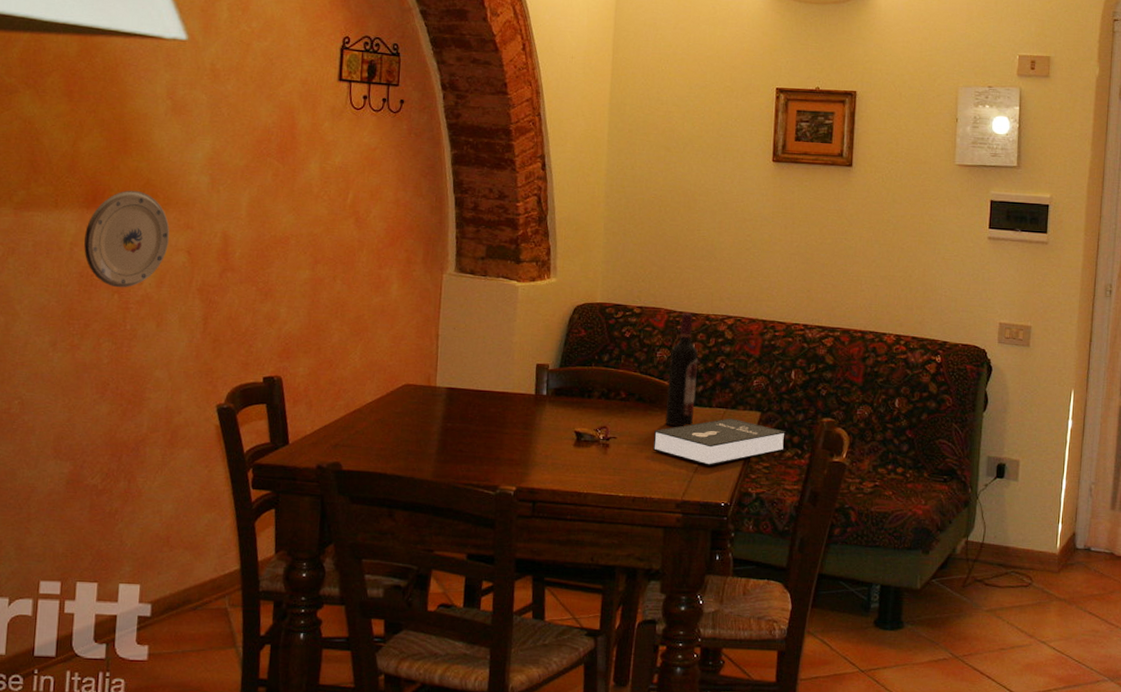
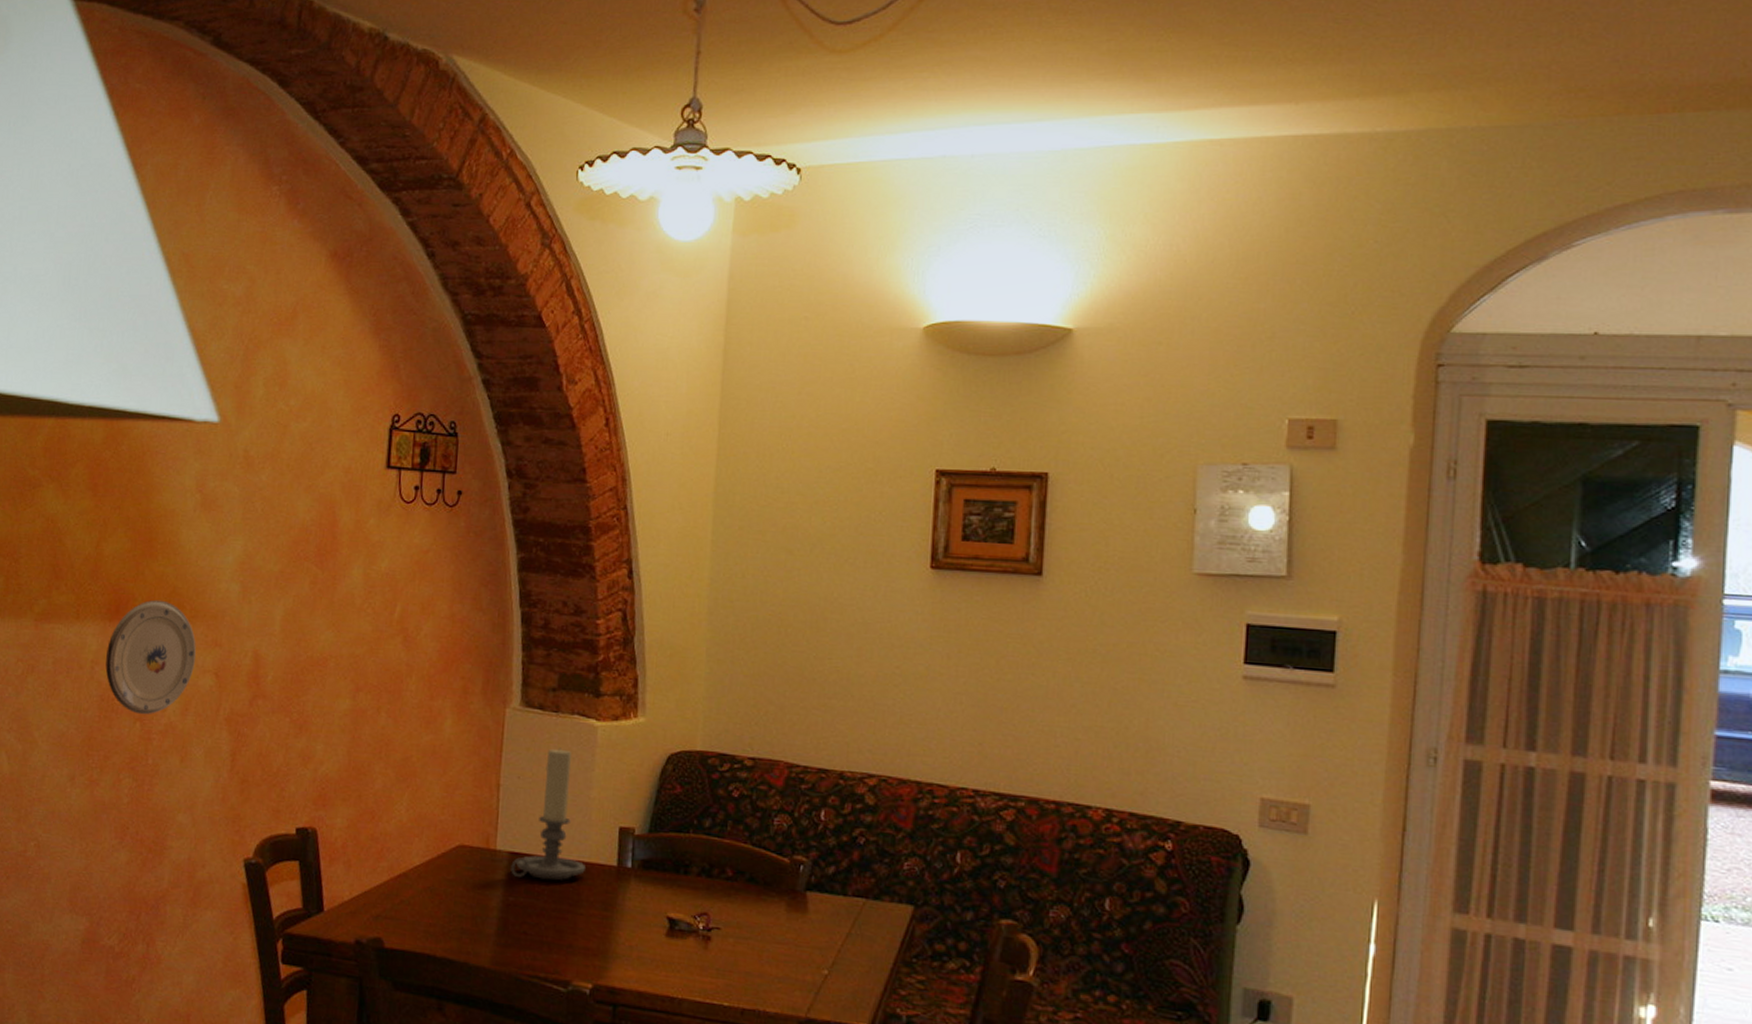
candle holder: none [448,304,509,408] -> present [511,747,585,881]
booklet: present [652,418,787,466] -> none [767,911,949,975]
wine bottle: present [665,313,699,427] -> none [784,768,830,920]

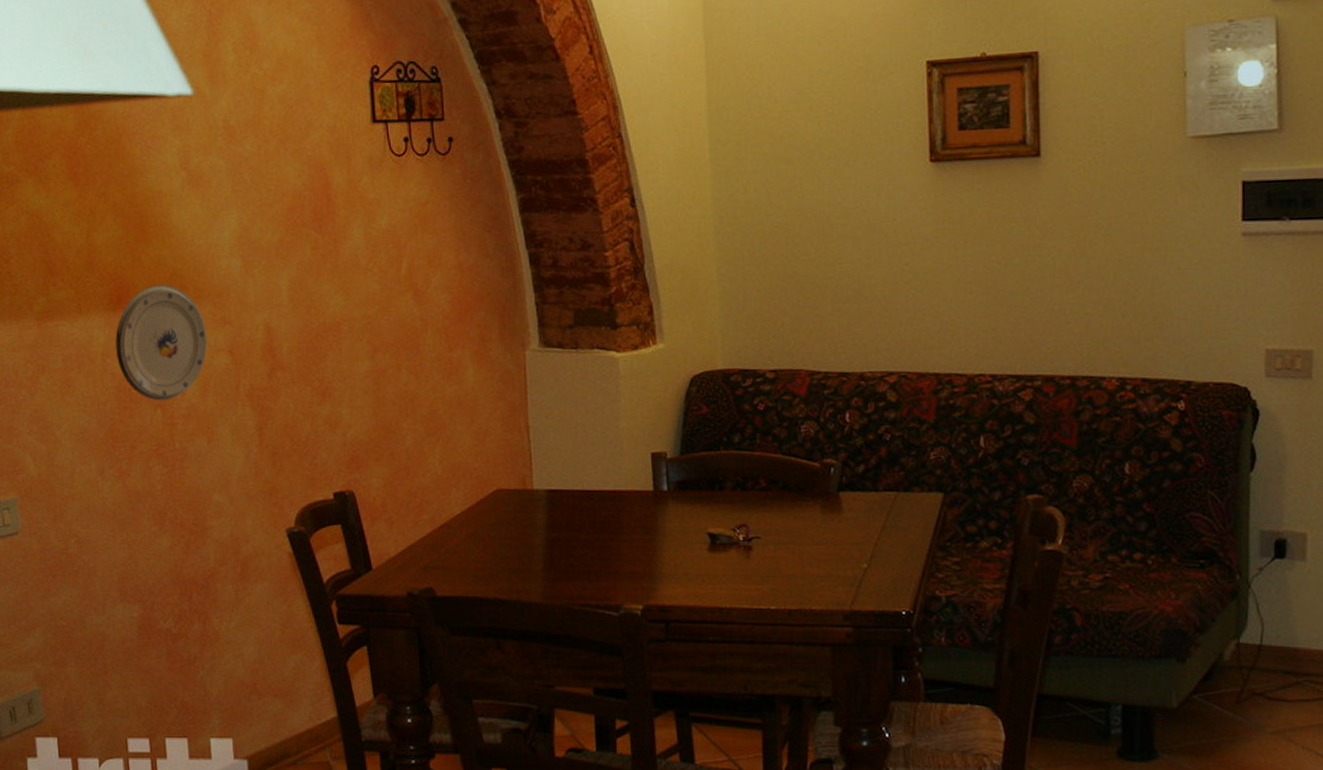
candle holder: present [511,747,585,881] -> none [550,383,623,513]

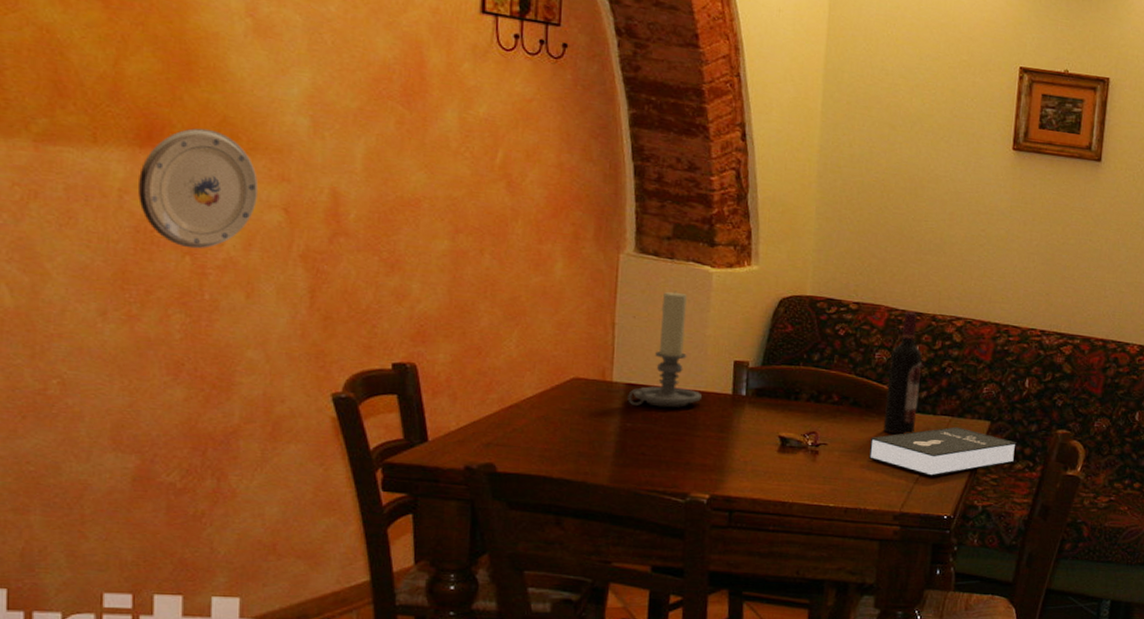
candle holder: none [550,383,623,513] -> present [628,290,702,408]
booklet: none [806,503,980,566] -> present [868,426,1018,477]
wine bottle: none [818,373,856,519] -> present [883,311,923,435]

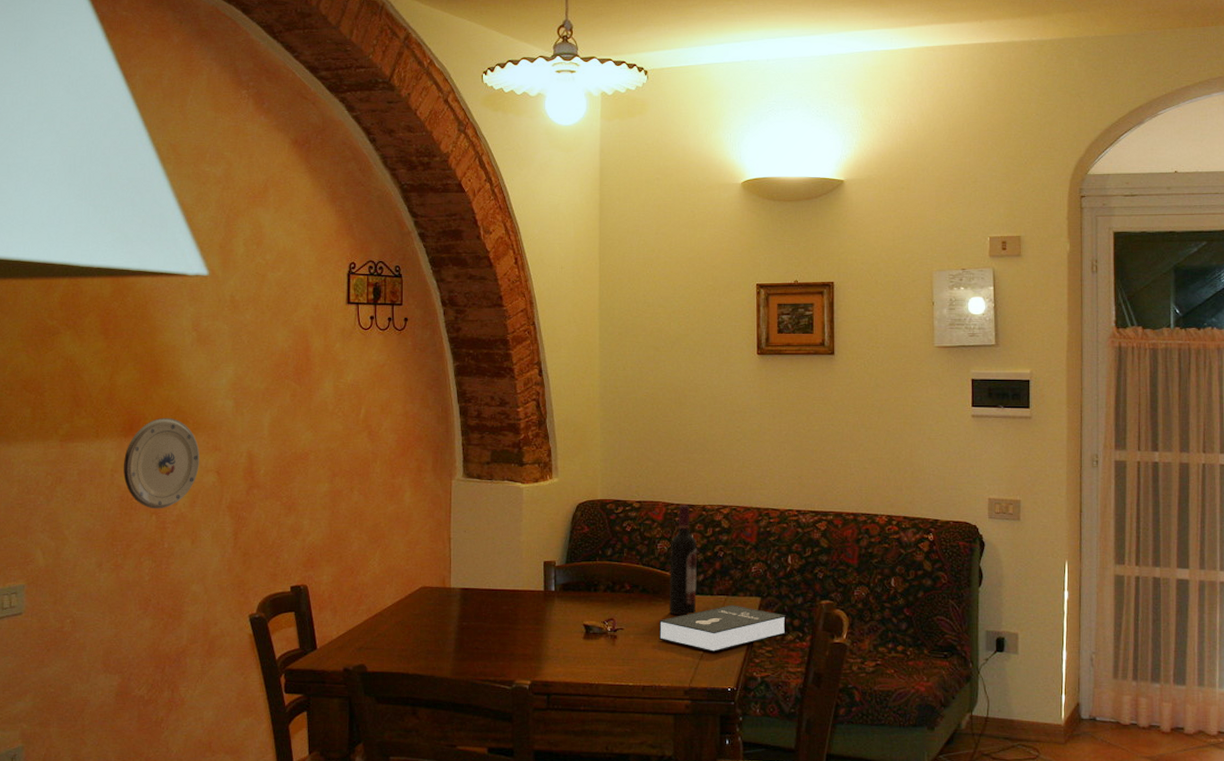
candle holder: present [628,290,702,408] -> none [463,506,520,606]

